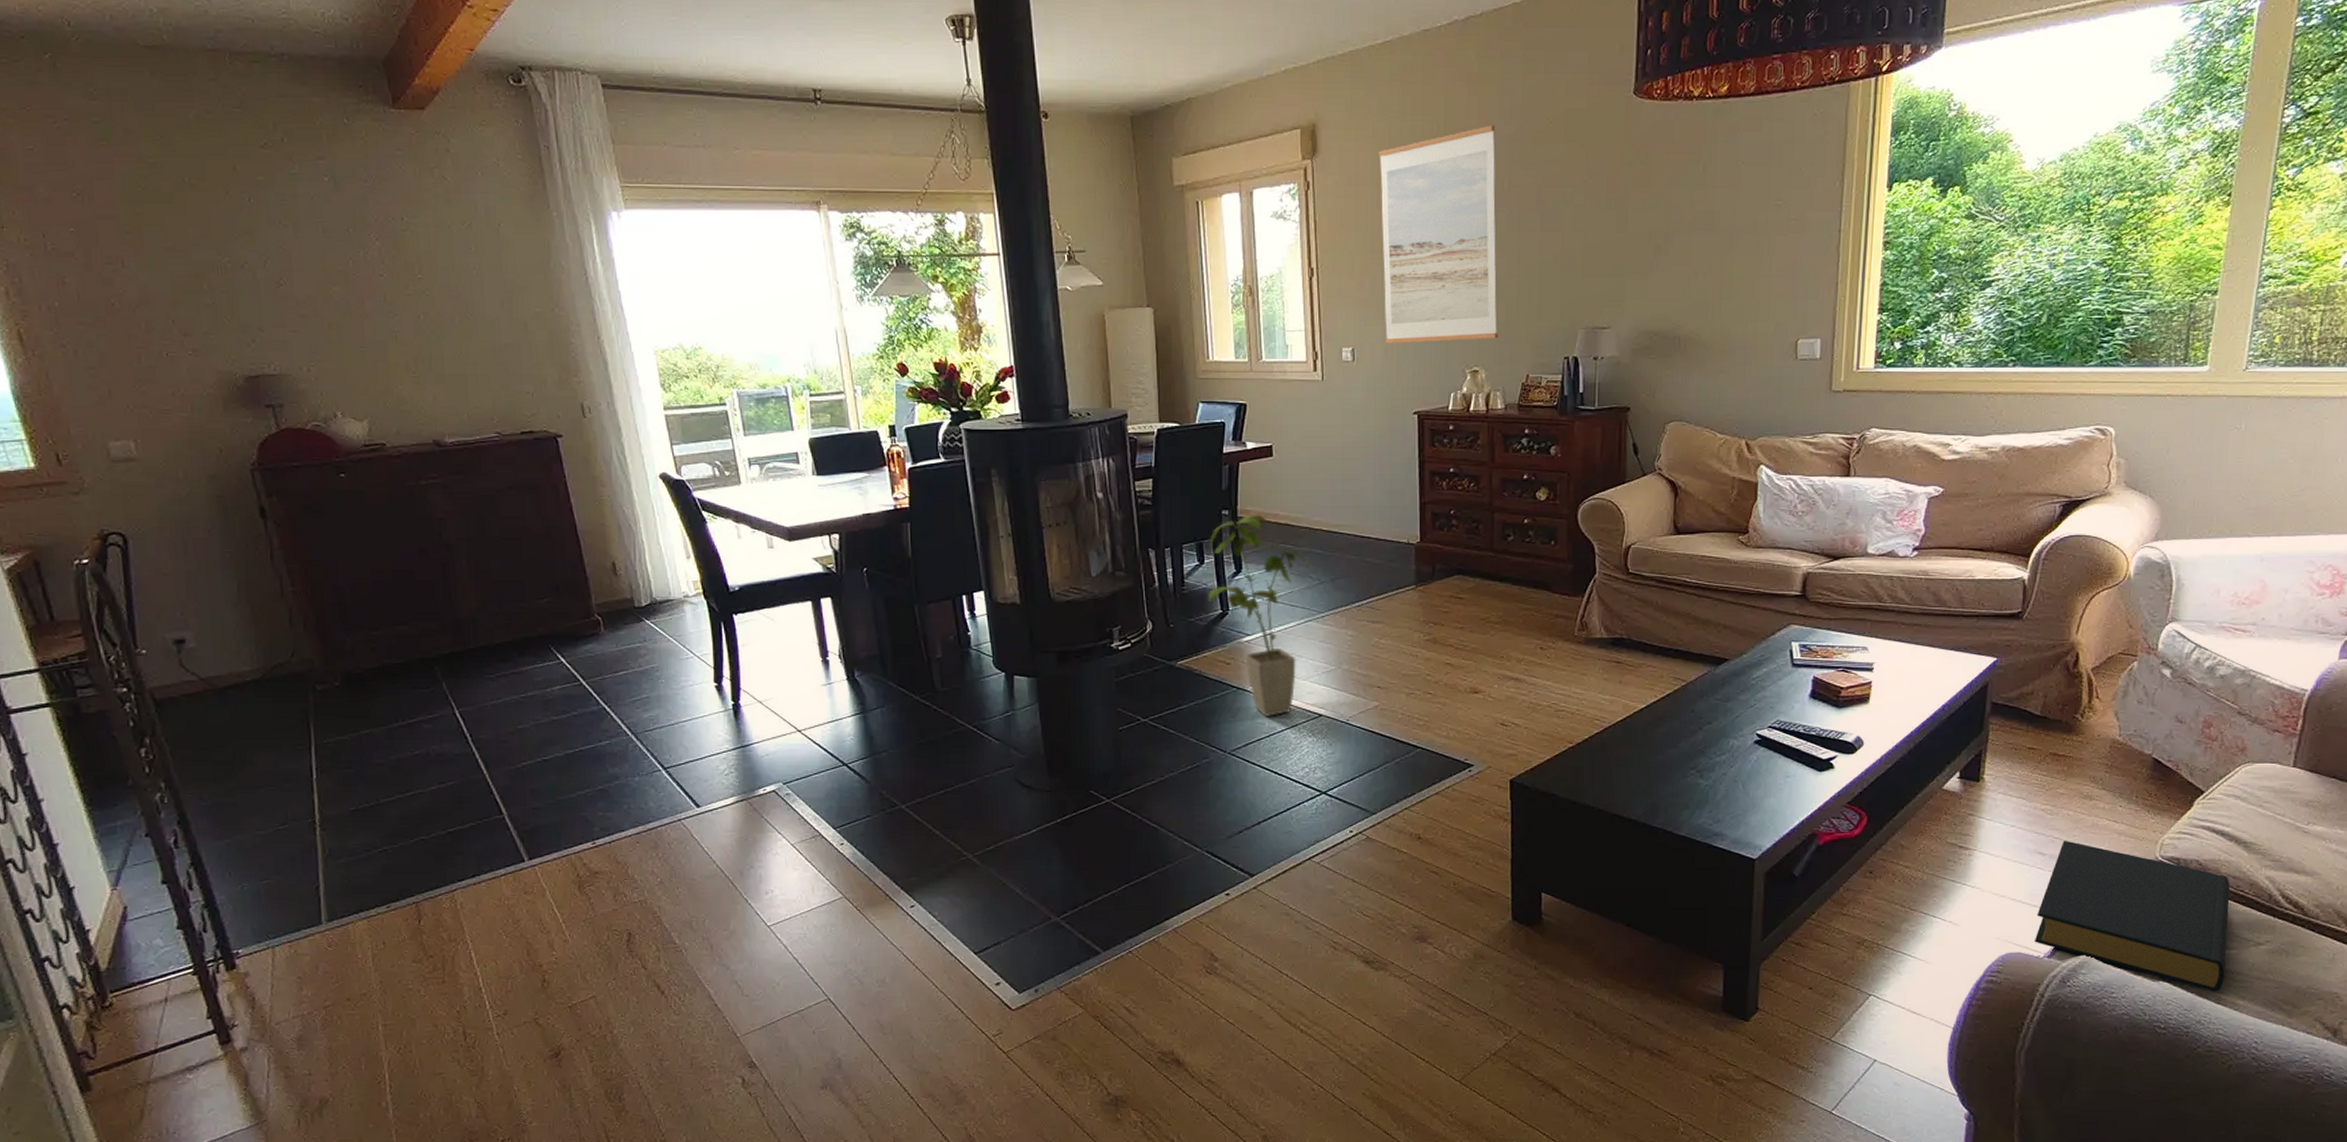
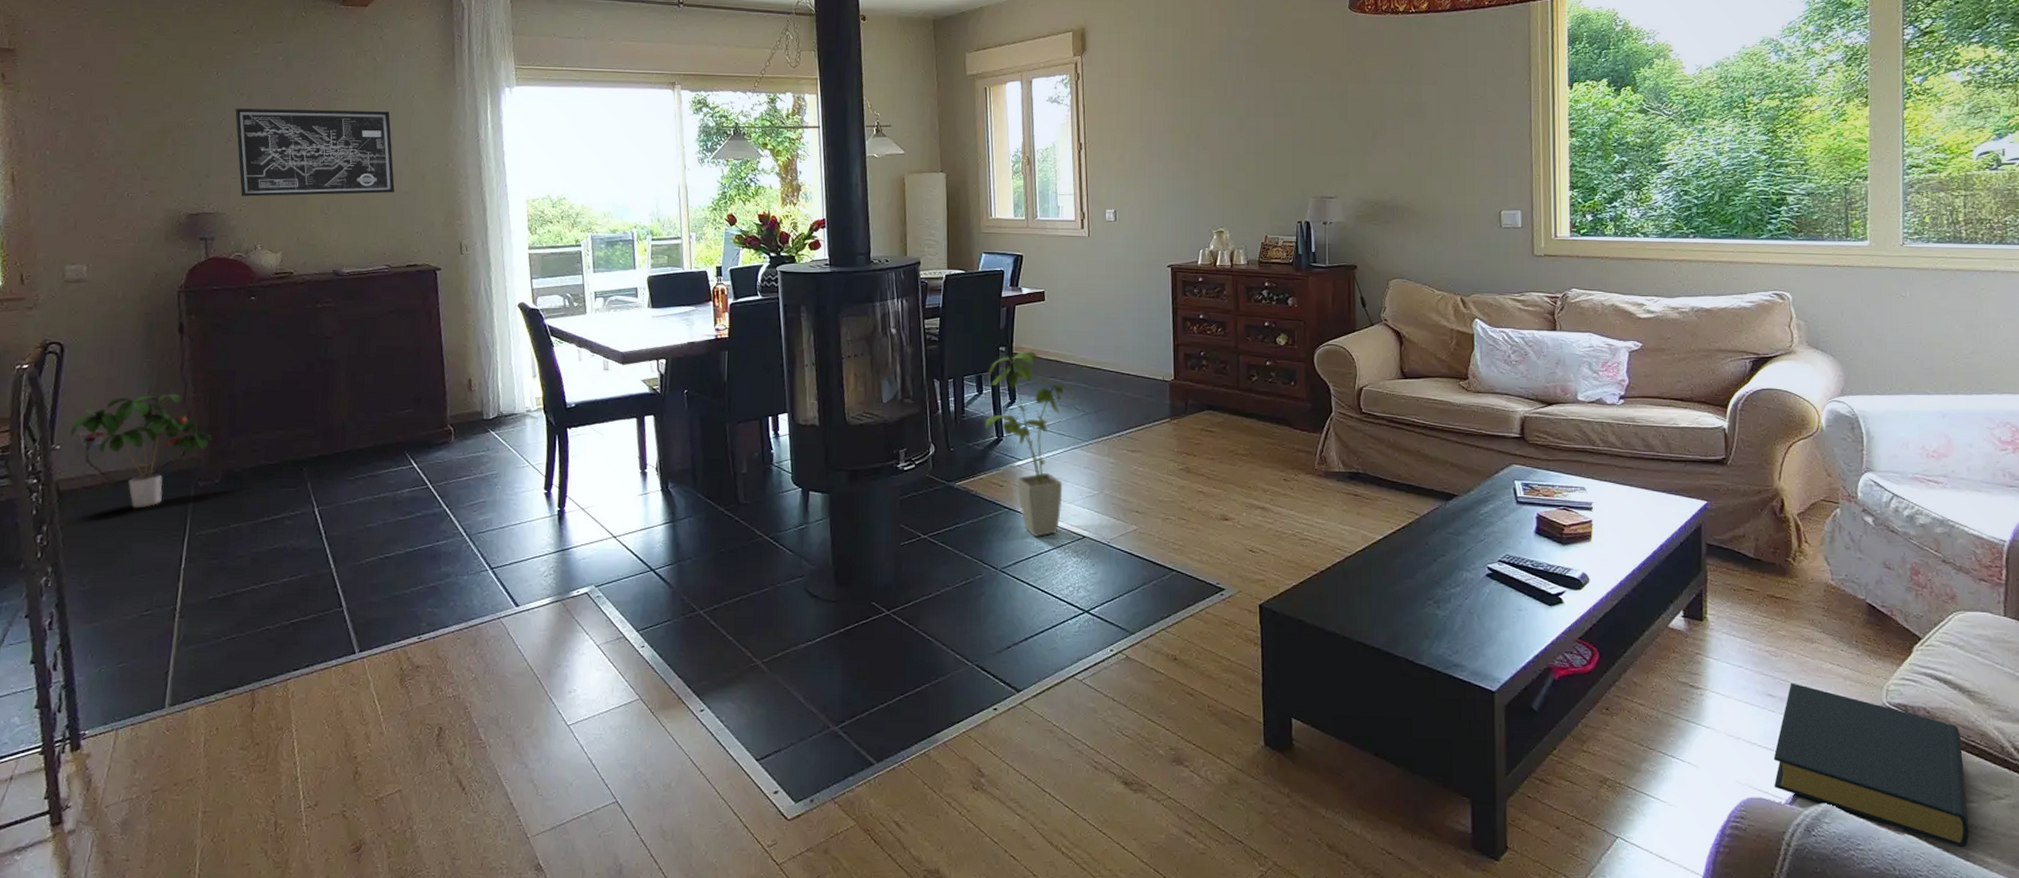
potted plant: none [154,587,324,716] -> present [70,393,213,508]
wall art: none [281,244,493,354] -> present [235,108,395,197]
wall art: present [1379,125,1498,344] -> none [1137,31,1240,208]

